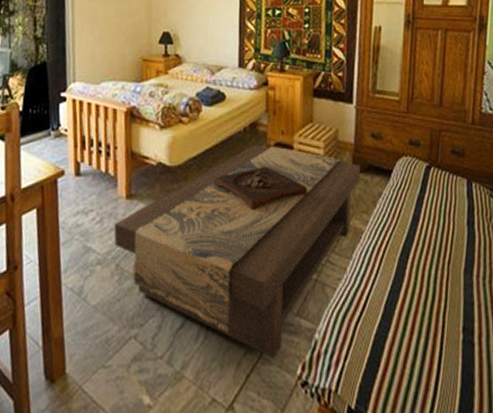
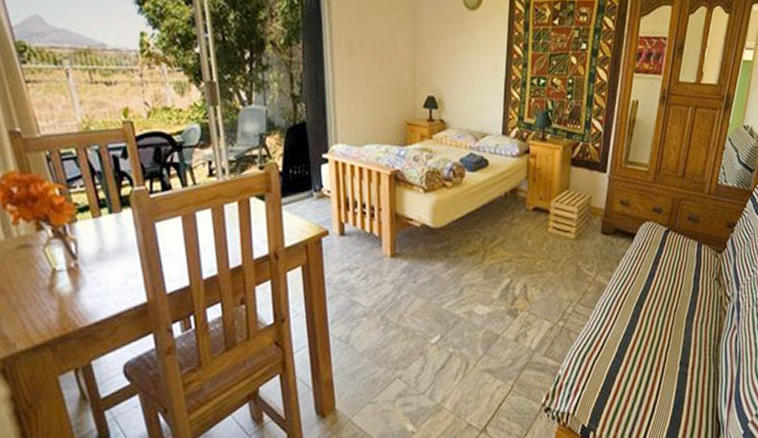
coffee table: present [114,145,361,358] -> none [379,209,609,390]
wooden tray: present [215,166,307,210] -> none [475,228,560,268]

